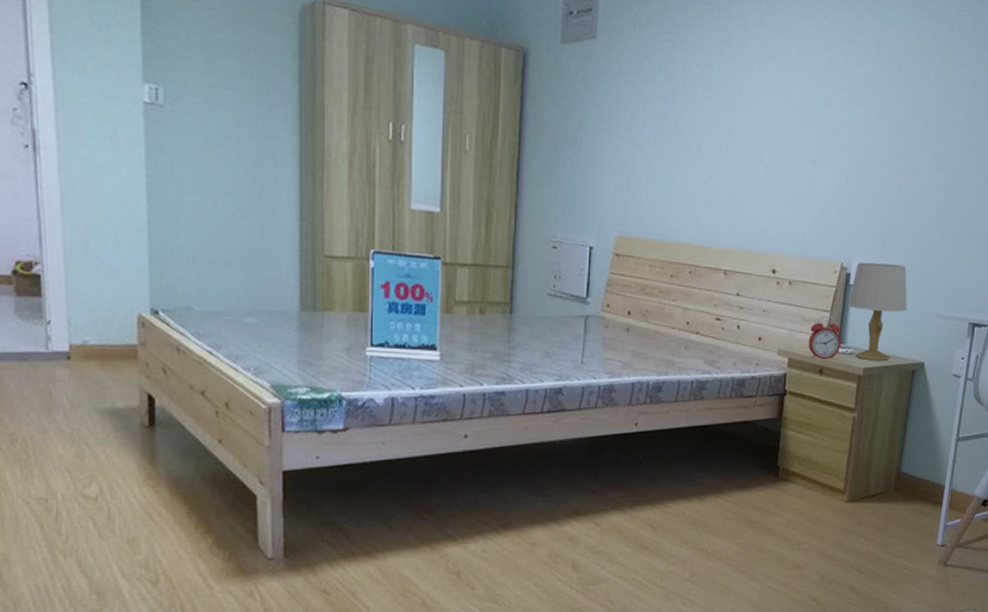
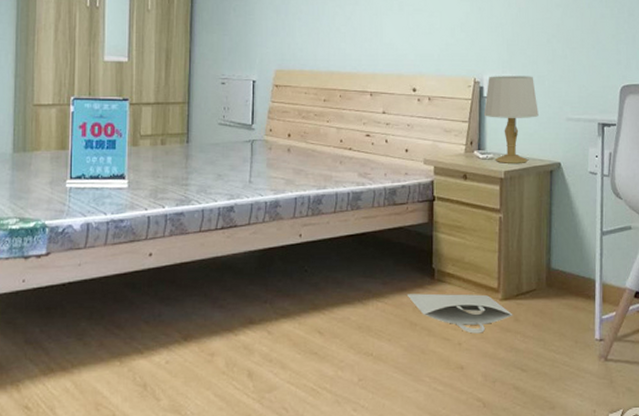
tote bag: none [747,491,857,534] -> present [406,293,513,334]
alarm clock: present [808,315,842,360] -> none [451,126,482,166]

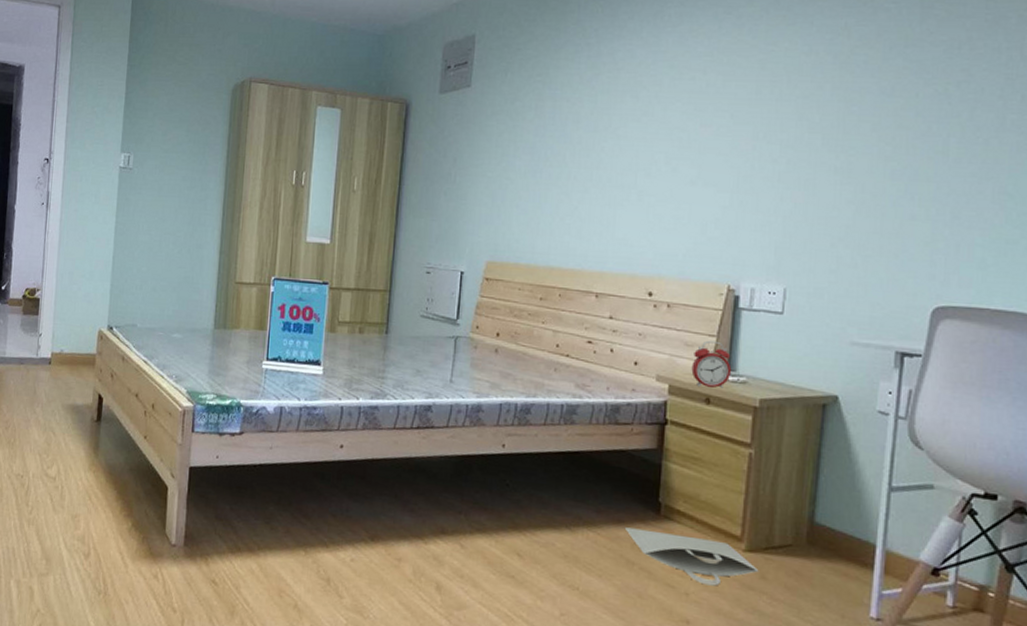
alarm clock: none [451,126,482,166] -> present [691,340,732,389]
table lamp: present [483,76,539,163] -> none [737,283,812,392]

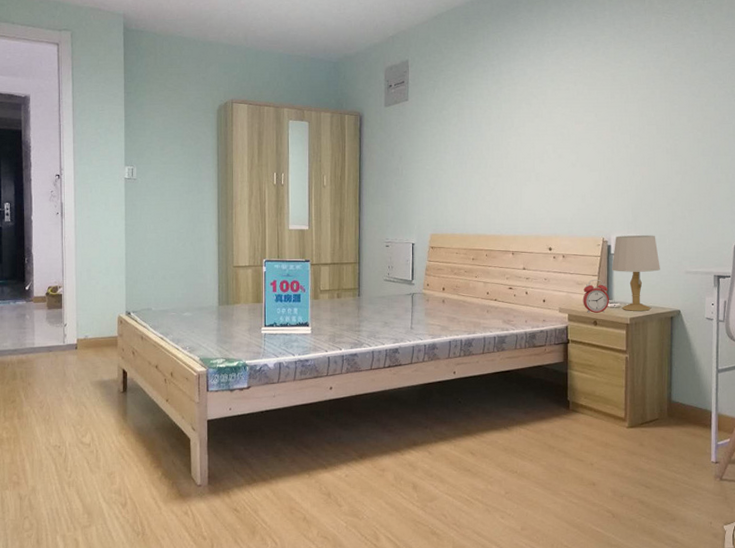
tote bag: present [624,527,759,586] -> none [545,421,638,456]
table lamp: none [737,283,812,392] -> present [611,235,660,311]

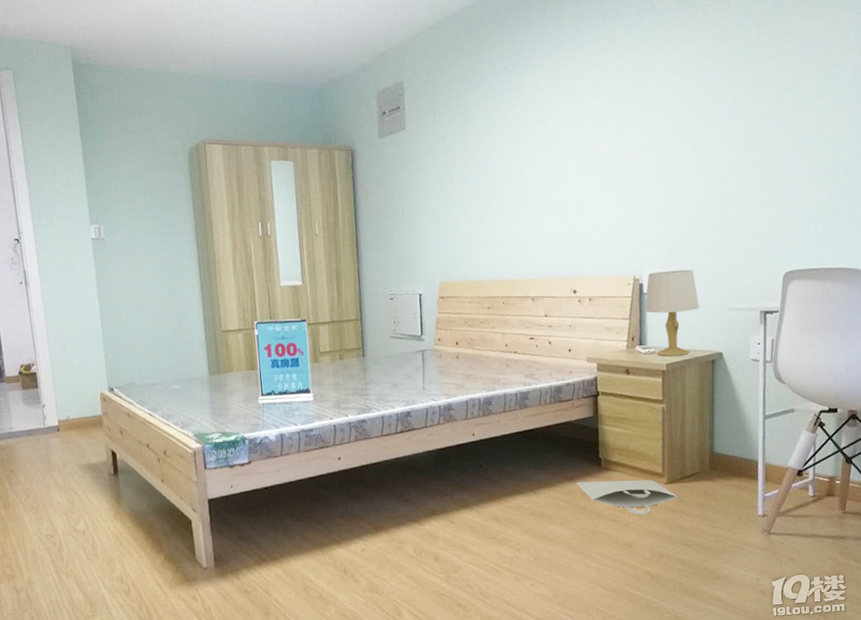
tote bag: none [545,421,638,456] -> present [575,479,678,515]
alarm clock: present [582,279,610,314] -> none [612,322,643,362]

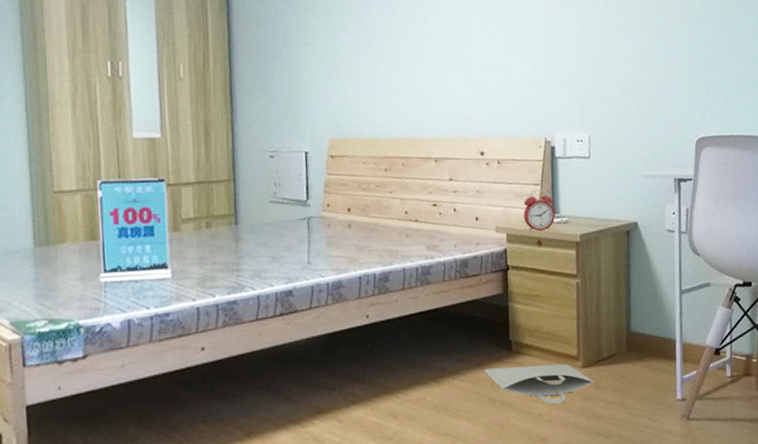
alarm clock: none [612,322,643,362] -> present [523,189,556,232]
table lamp: present [644,269,699,357] -> none [556,132,613,226]

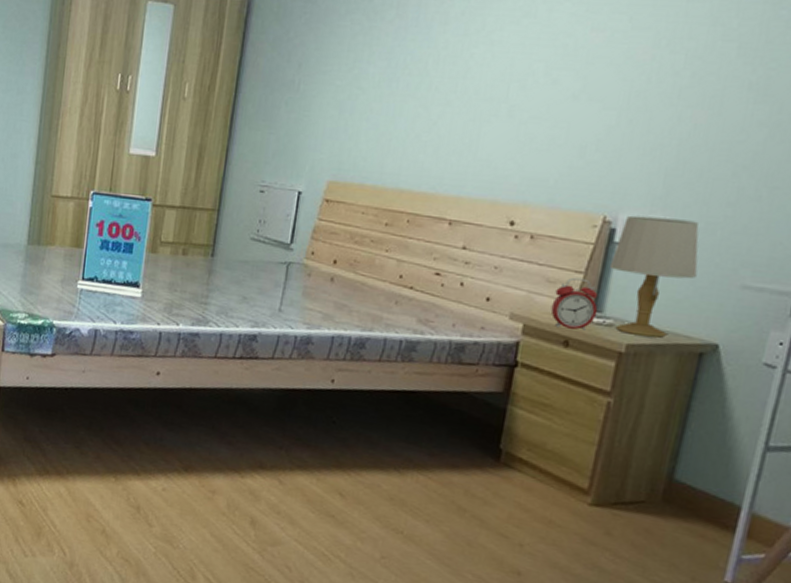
tote bag: present [483,363,594,405] -> none [458,472,605,539]
table lamp: none [556,132,613,226] -> present [609,215,699,338]

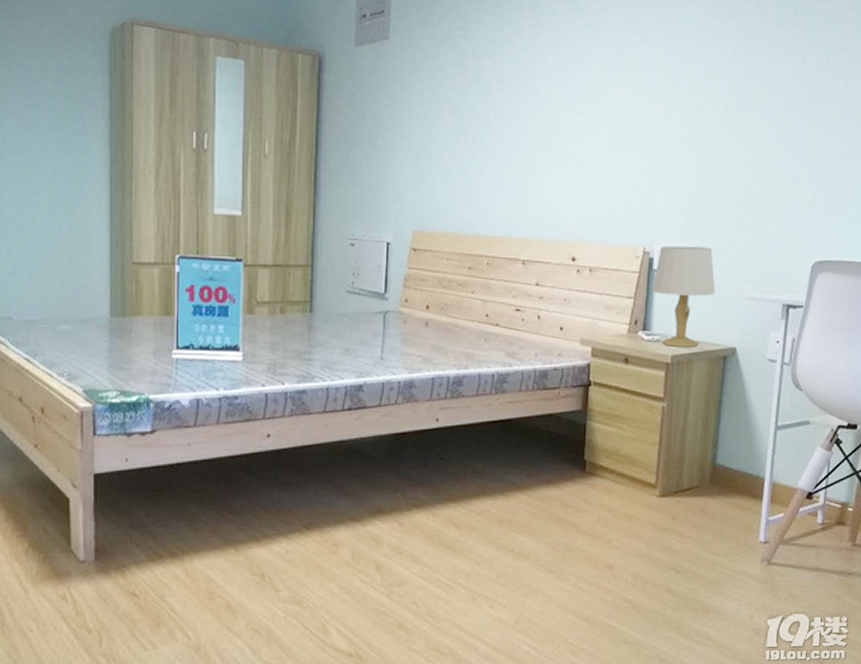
alarm clock: present [550,277,599,330] -> none [612,302,647,349]

